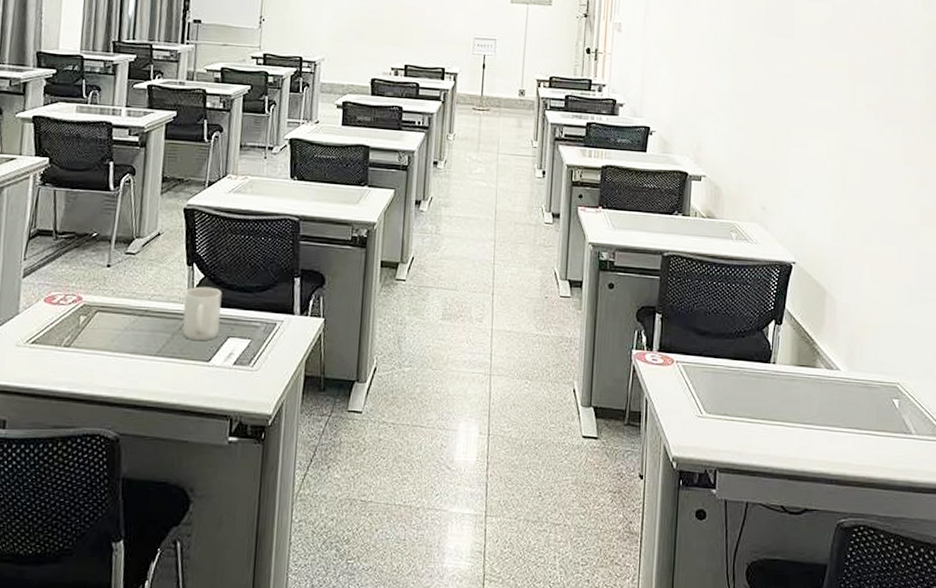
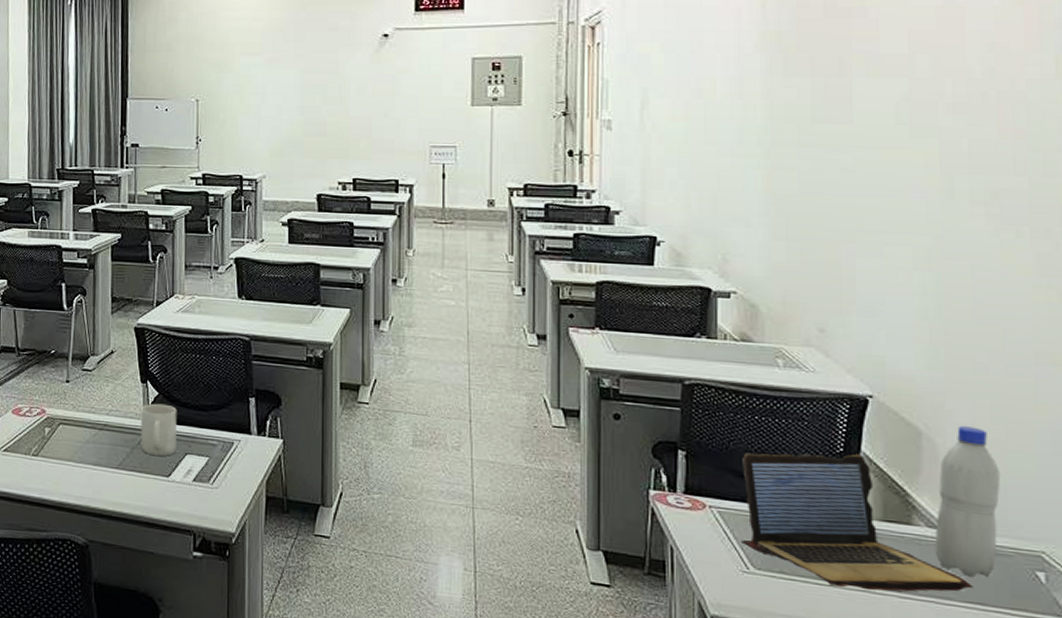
laptop: none [698,311,854,425] -> present [741,452,974,592]
water bottle: none [829,285,875,407] -> present [934,426,1001,576]

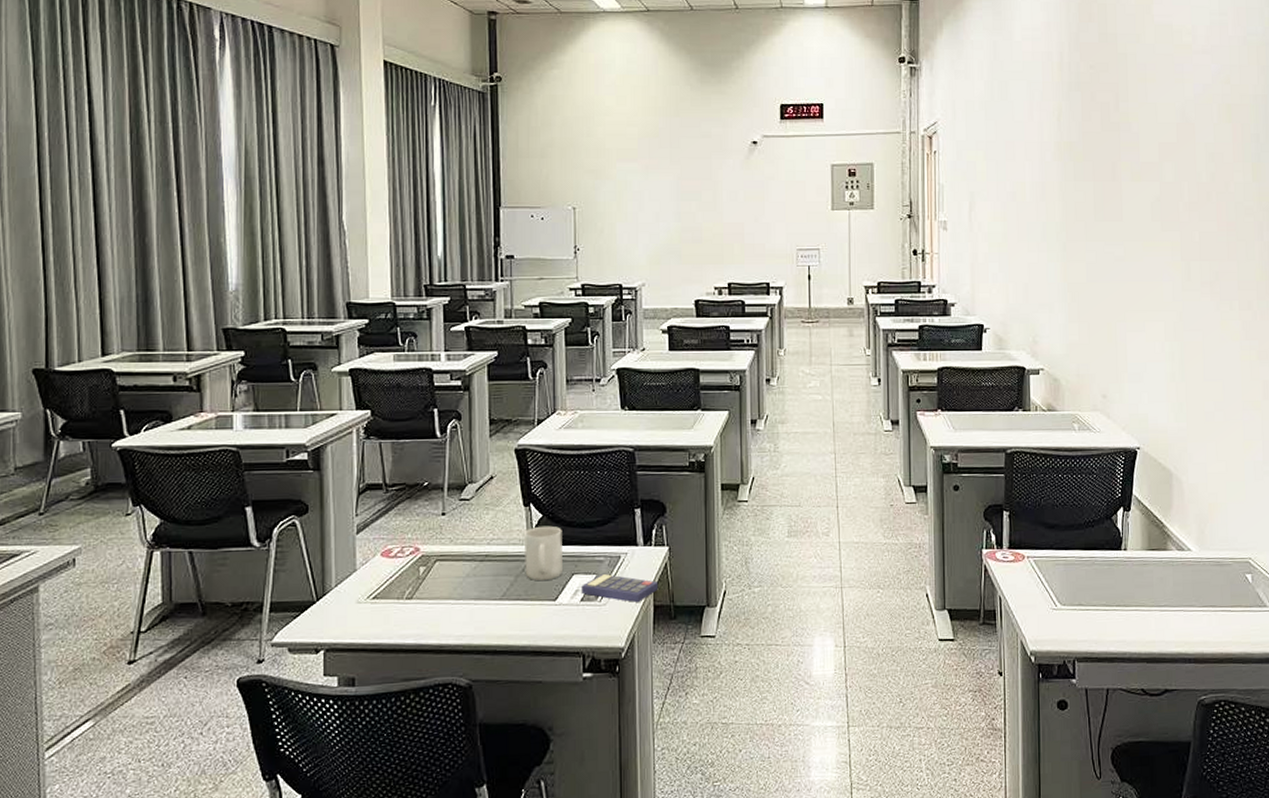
calculator: none [193,457,272,492] -> present [581,573,659,603]
laptop: present [741,452,974,592] -> none [1050,497,1208,609]
water bottle: present [934,426,1001,576] -> none [1182,465,1223,585]

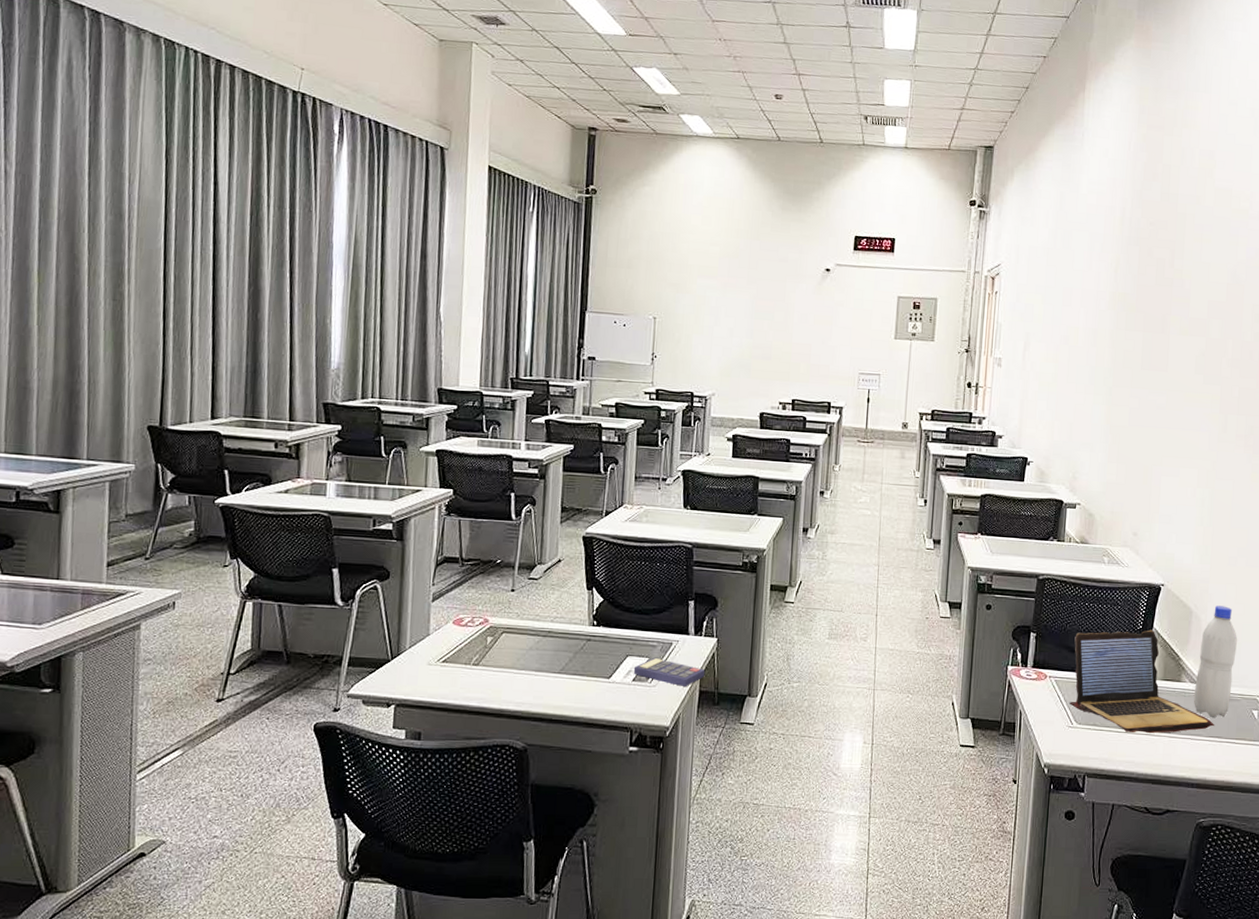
mug: present [525,525,564,581] -> none [583,609,621,660]
laptop: none [1050,497,1208,609] -> present [1069,629,1215,734]
water bottle: none [1182,465,1223,585] -> present [1193,605,1238,717]

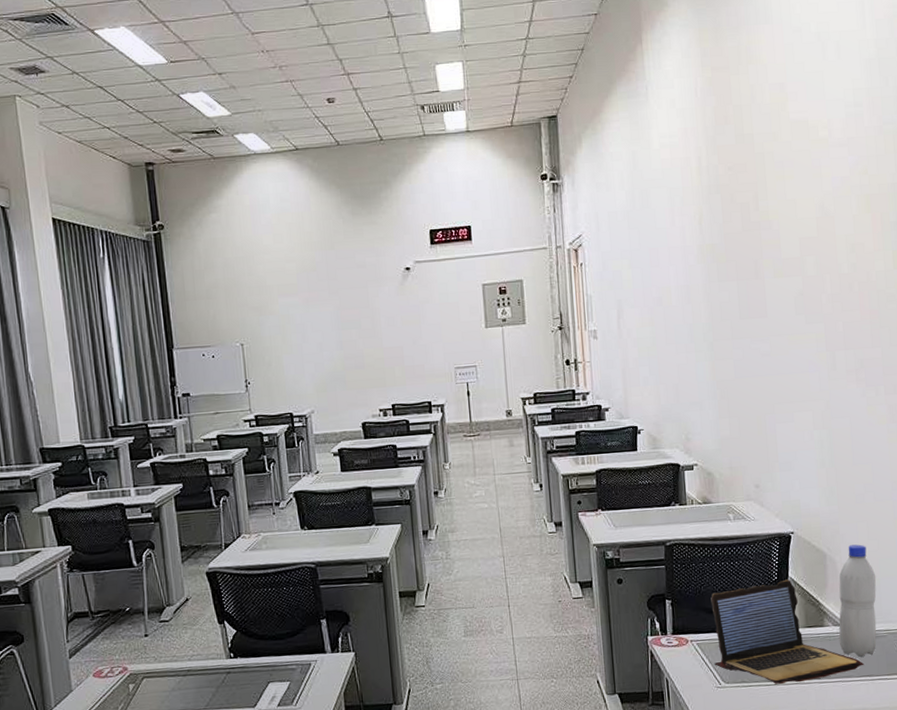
calculator: present [633,657,706,688] -> none [277,680,348,705]

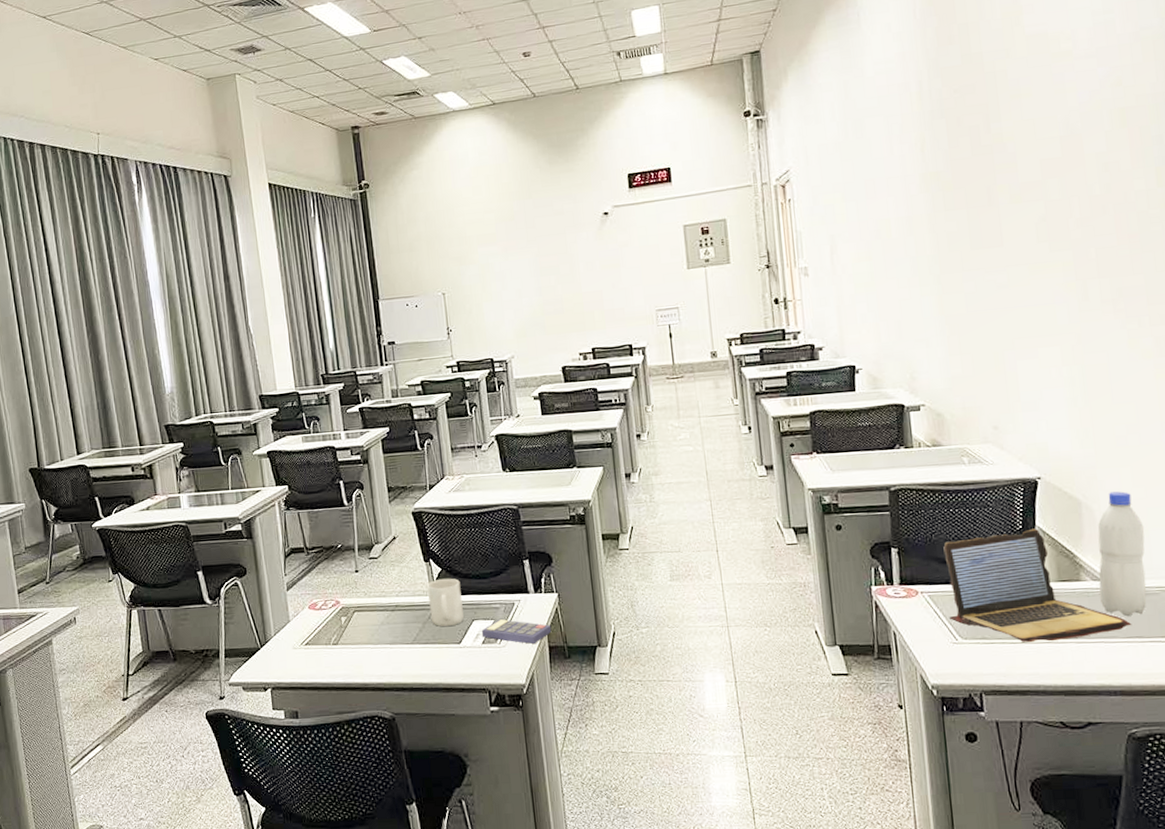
mug: none [221,640,260,691] -> present [427,578,465,627]
calculator: none [277,680,348,705] -> present [481,618,552,645]

